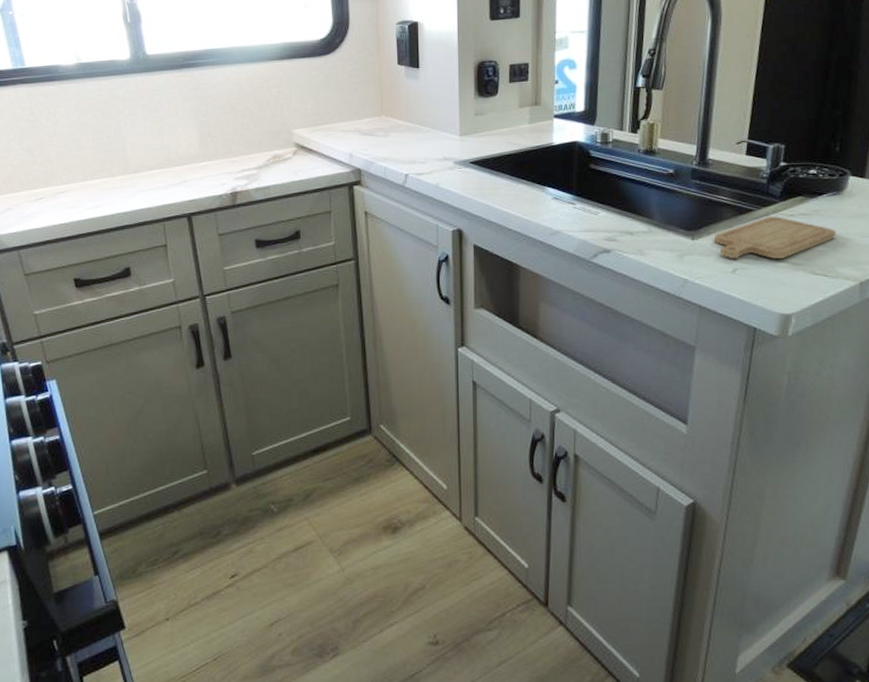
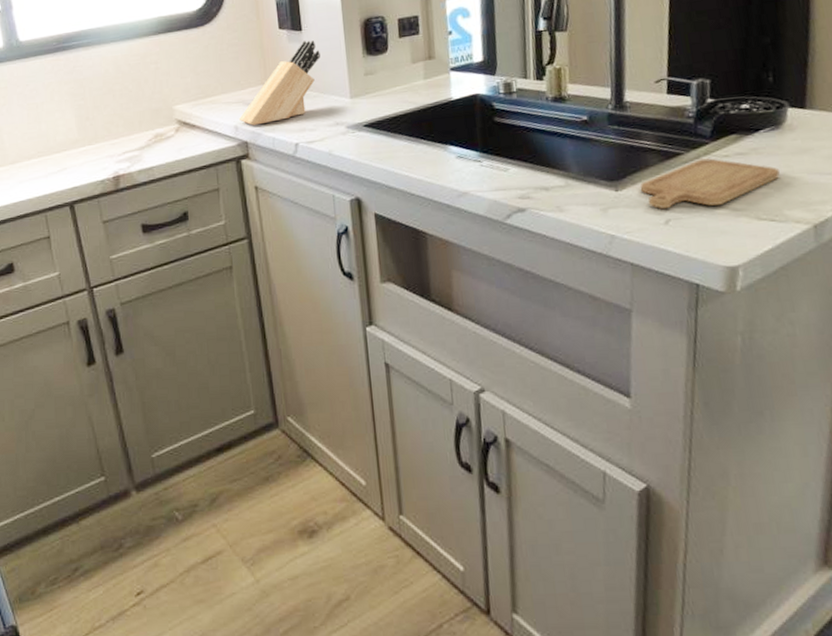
knife block: none [353,77,435,154] -> present [238,40,320,126]

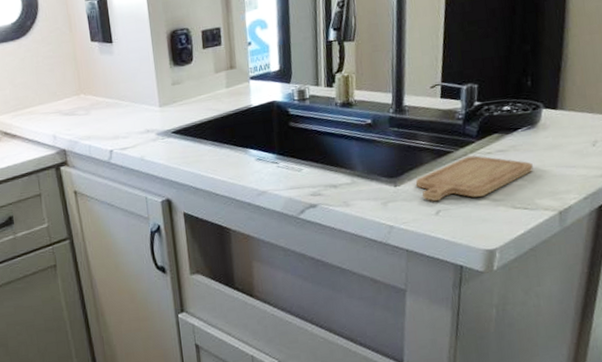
knife block: present [238,40,320,126] -> none [56,52,131,134]

